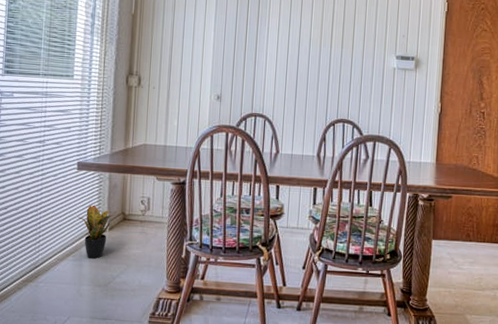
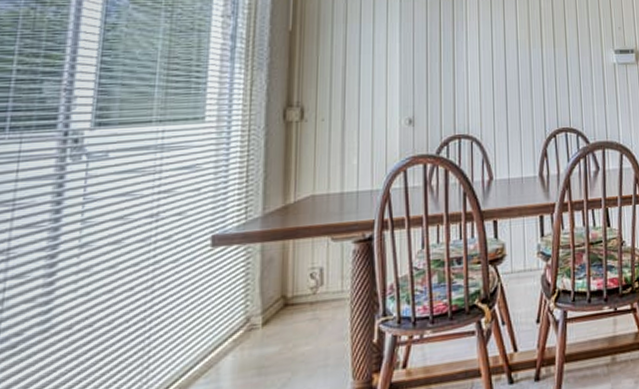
potted plant: present [77,204,115,259] -> none [212,293,271,375]

